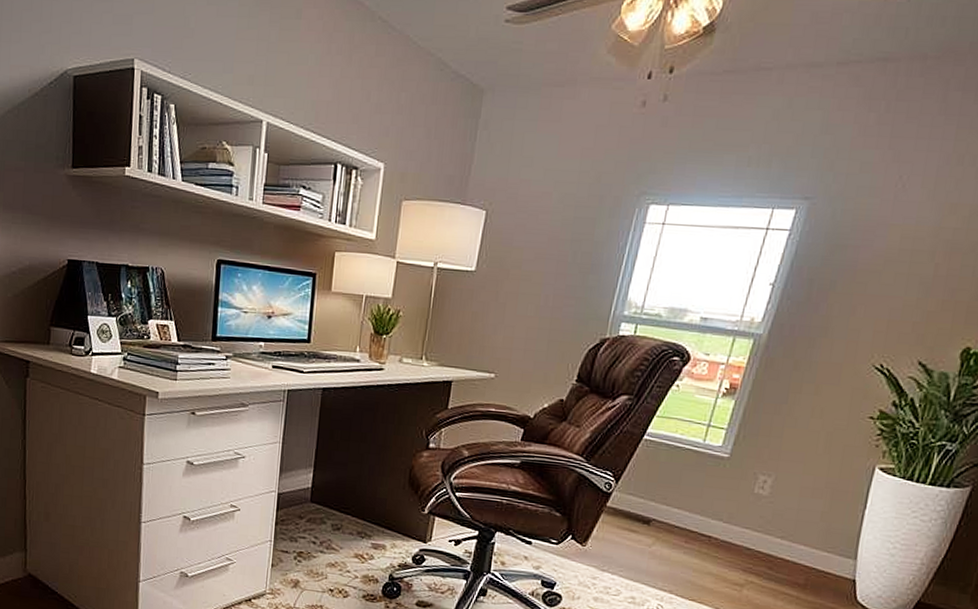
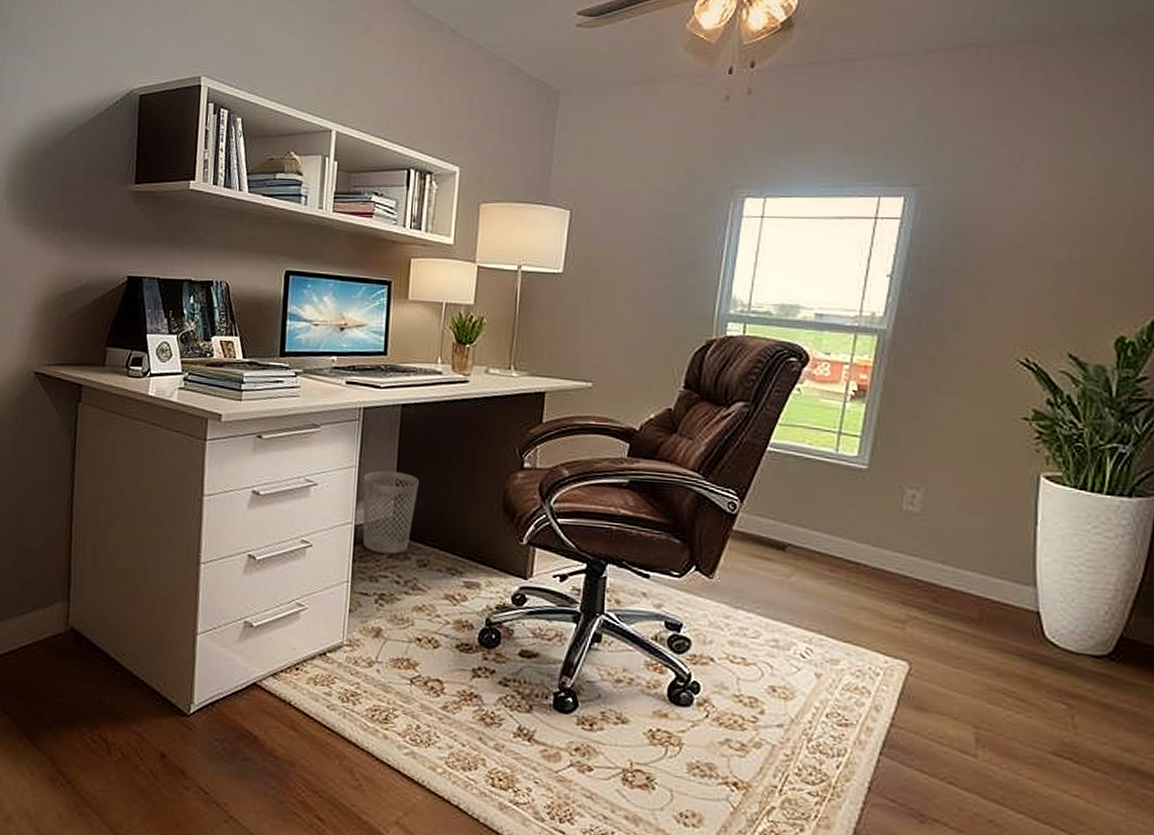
wastebasket: none [284,446,336,519] -> present [362,470,419,554]

